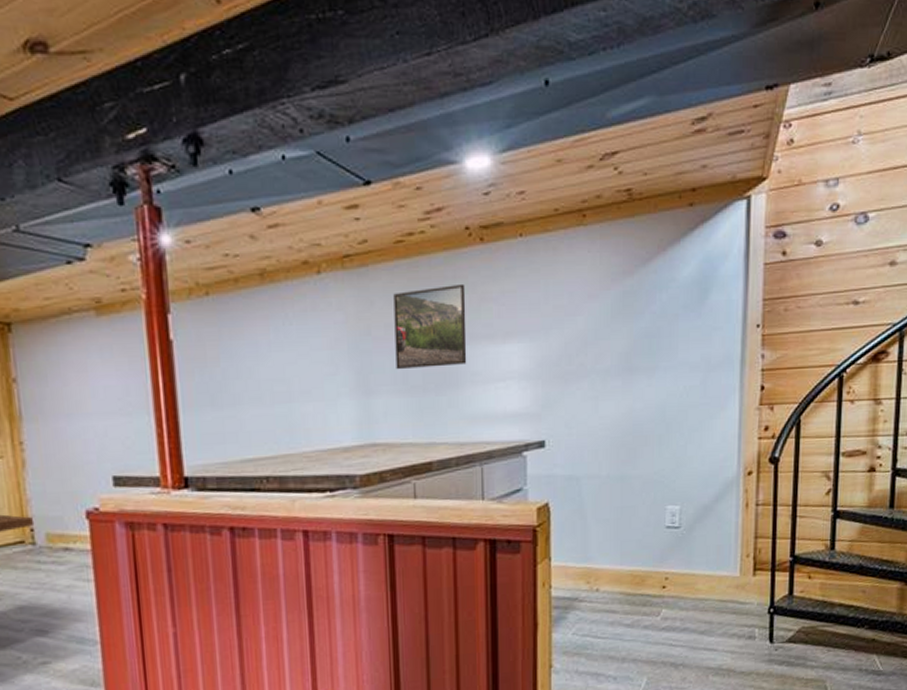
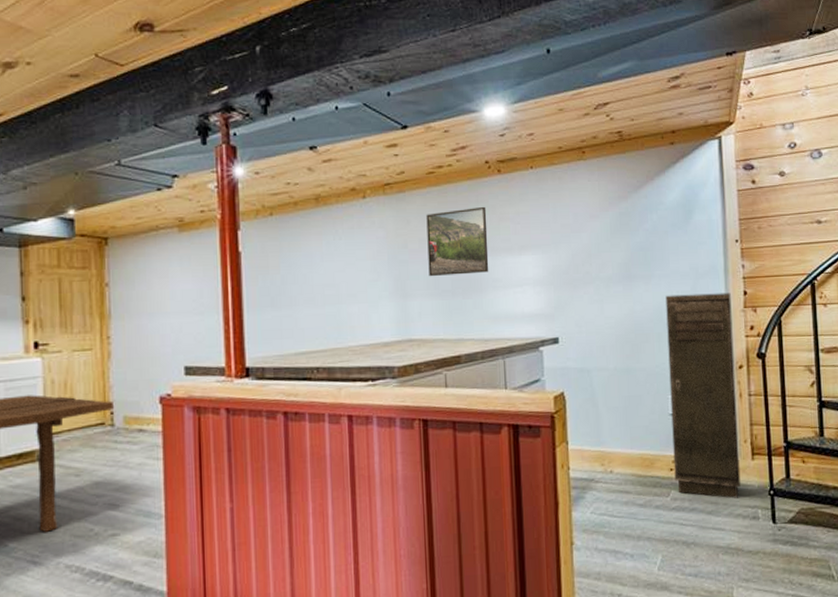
storage cabinet: none [667,387,746,617] -> present [665,292,741,499]

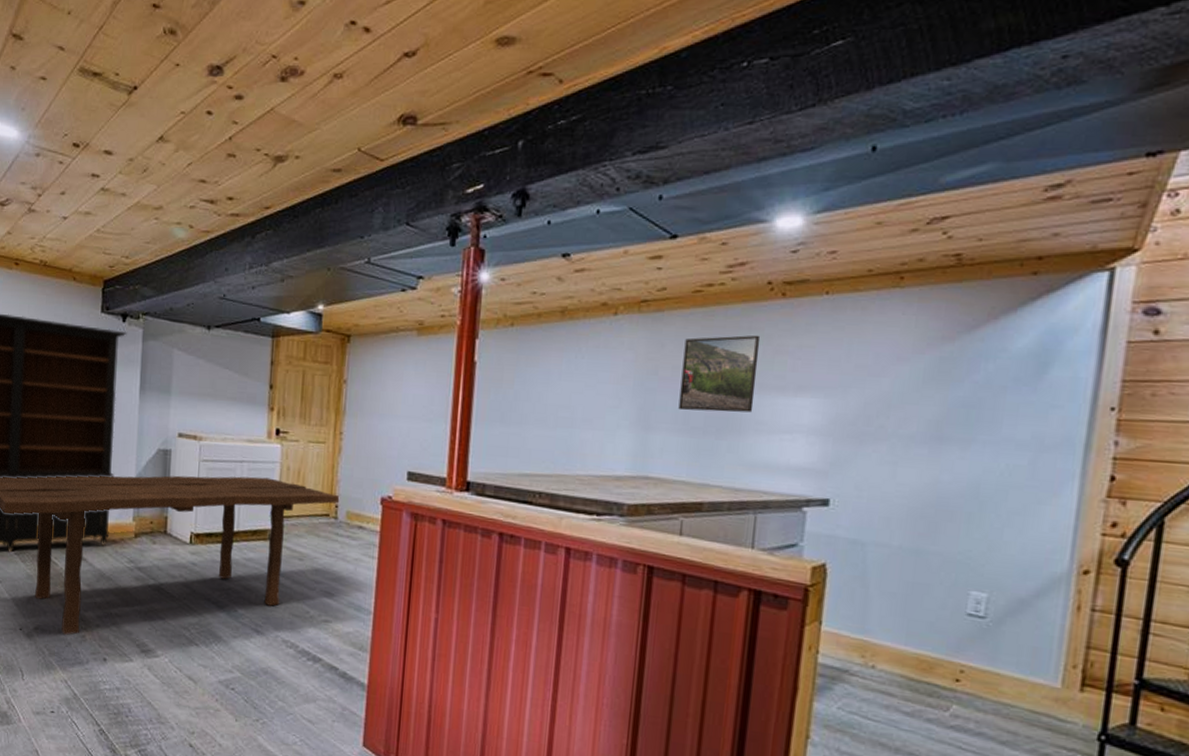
storage cabinet: present [665,292,741,499] -> none [960,467,1090,734]

